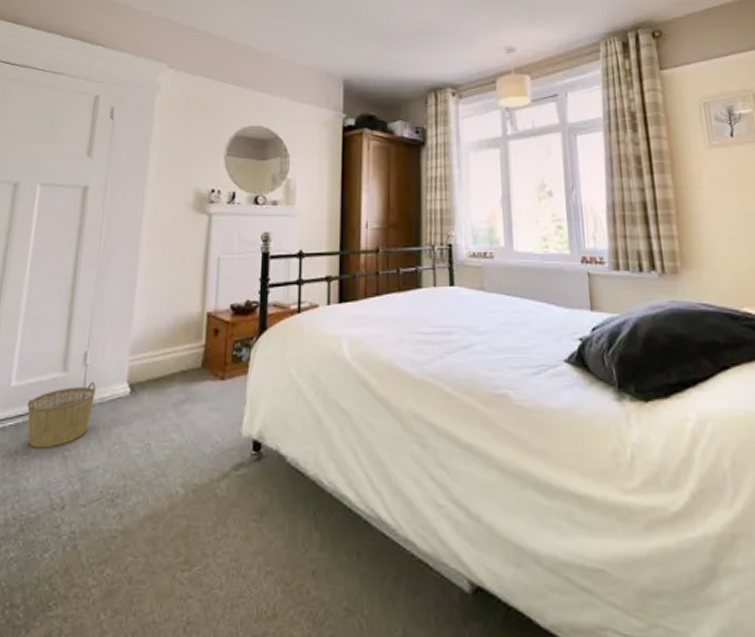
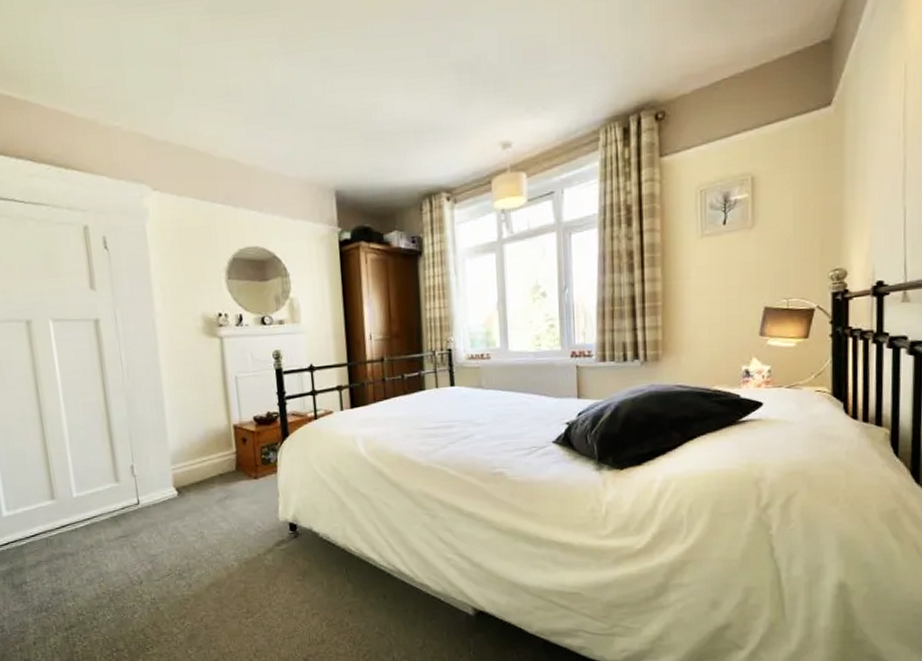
basket: present [27,381,96,448] -> none [91,488,149,542]

